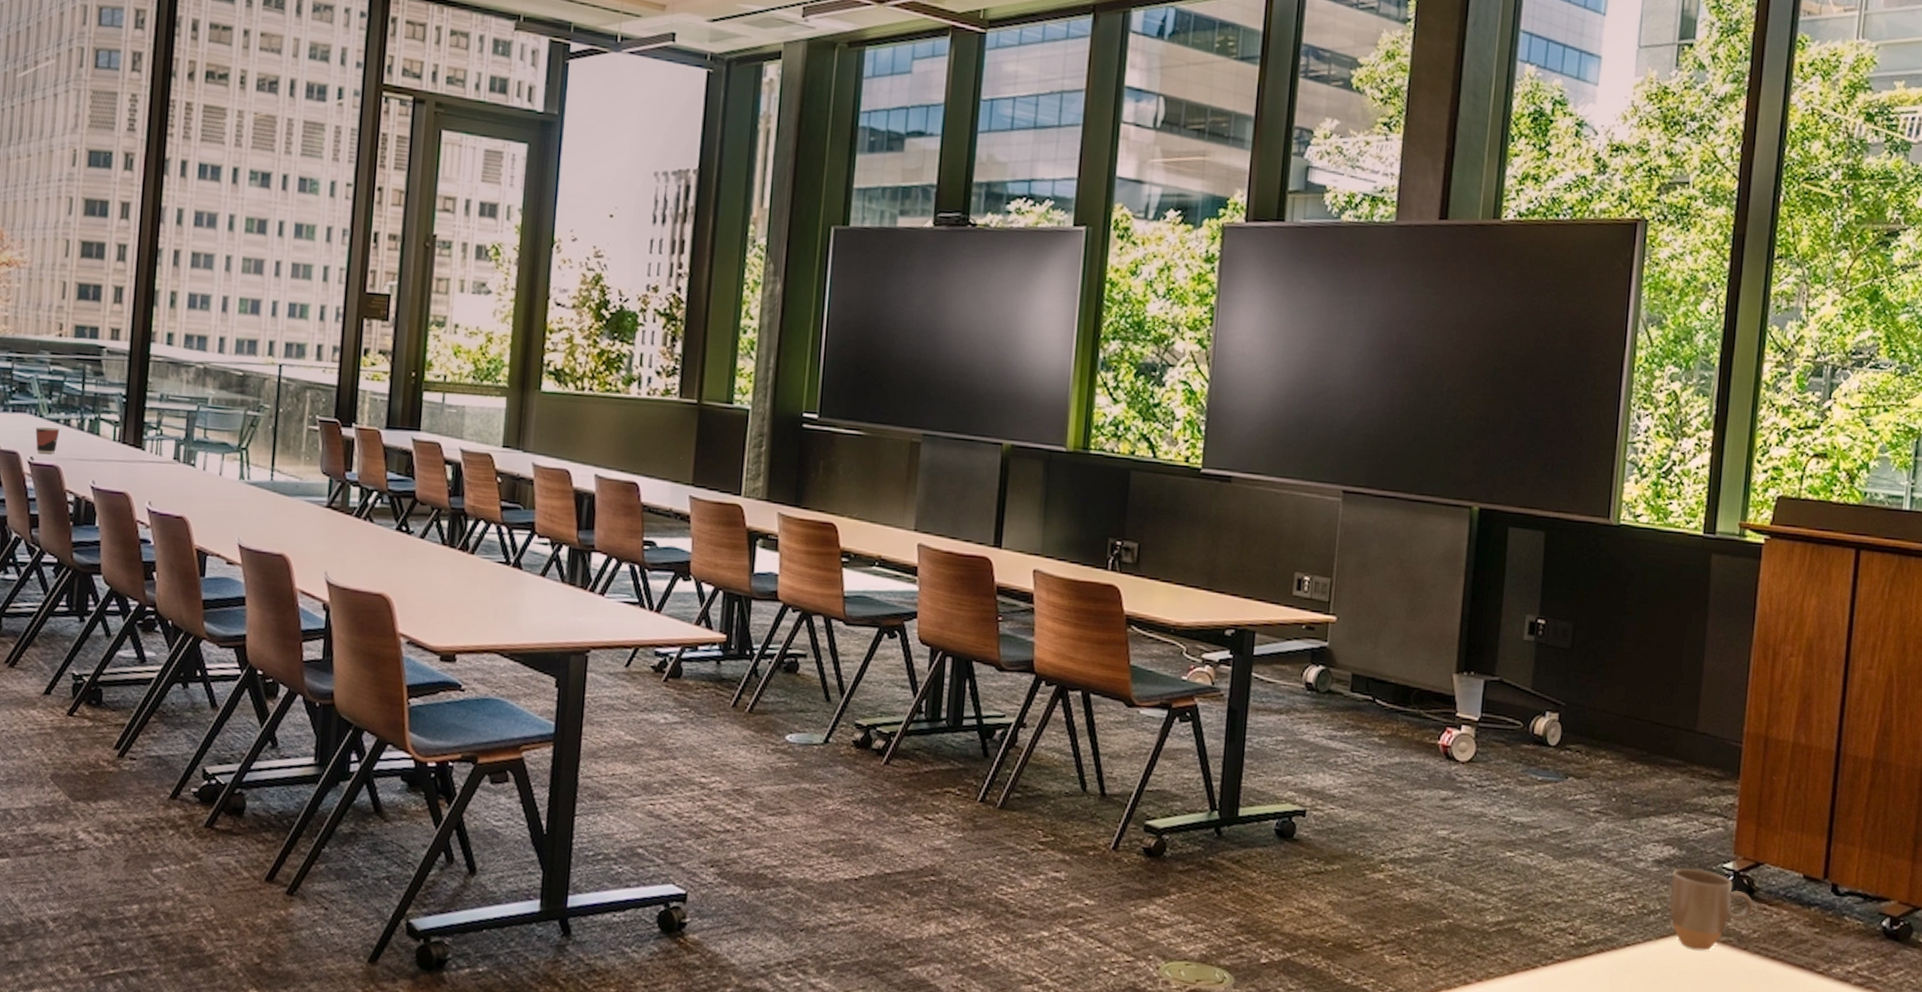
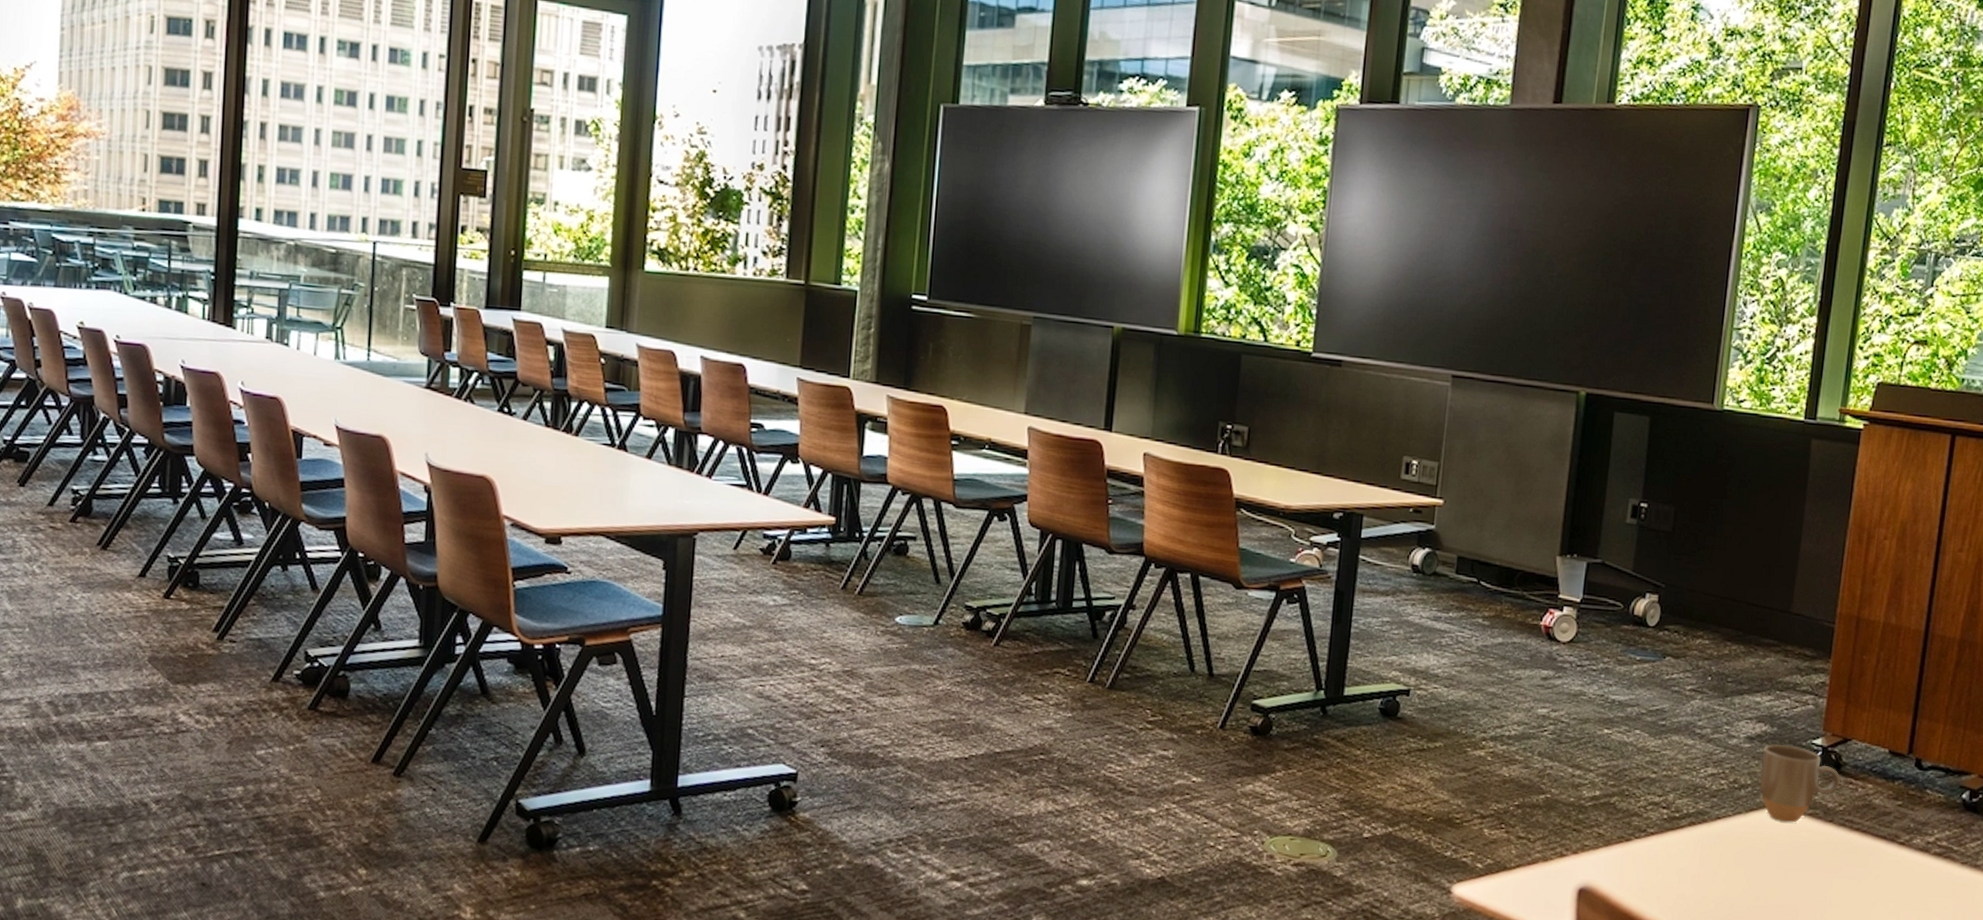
cup: present [35,427,60,454] -> none [120,304,146,333]

